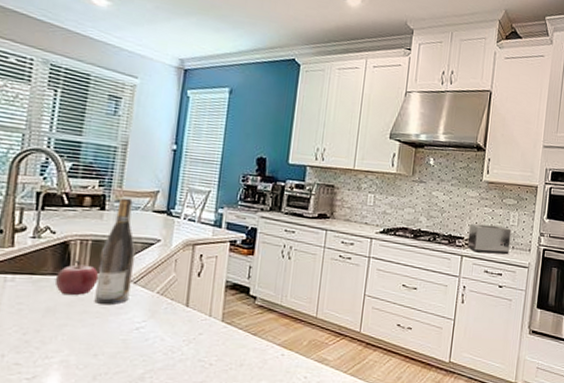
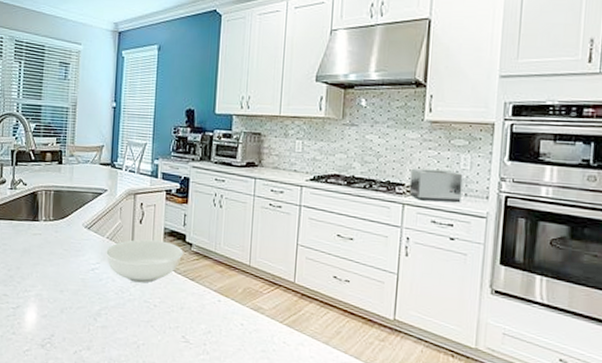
fruit: present [54,260,99,296] -> none [28,208,61,239]
wine bottle: present [94,197,135,304] -> none [58,152,87,247]
bowl: none [154,293,246,341] -> present [106,239,183,283]

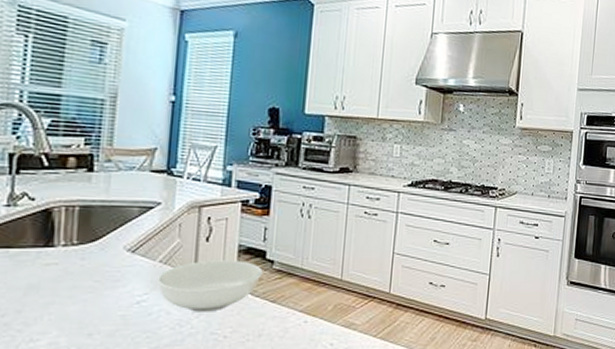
toaster: present [409,168,463,203] -> none [501,172,547,204]

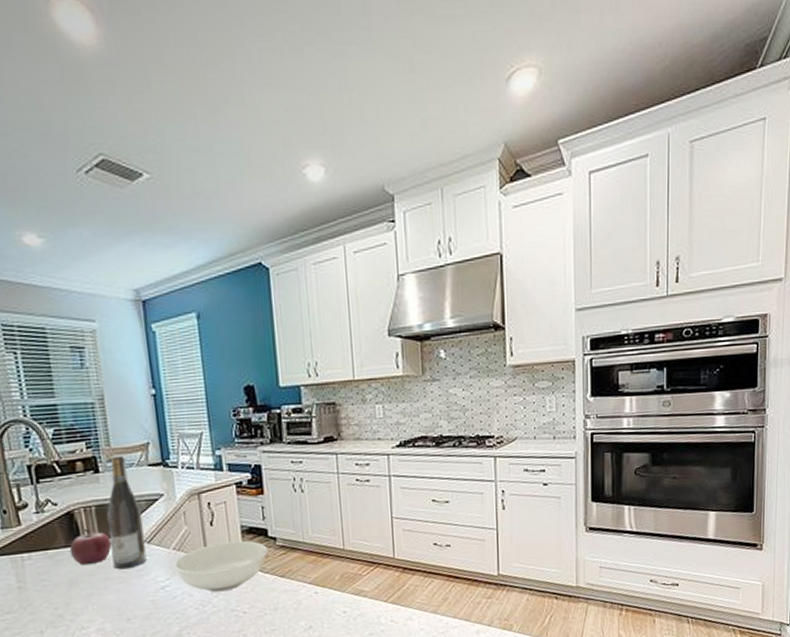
fruit: none [36,229,90,270] -> present [69,528,112,566]
wine bottle: none [86,157,132,277] -> present [106,456,147,569]

